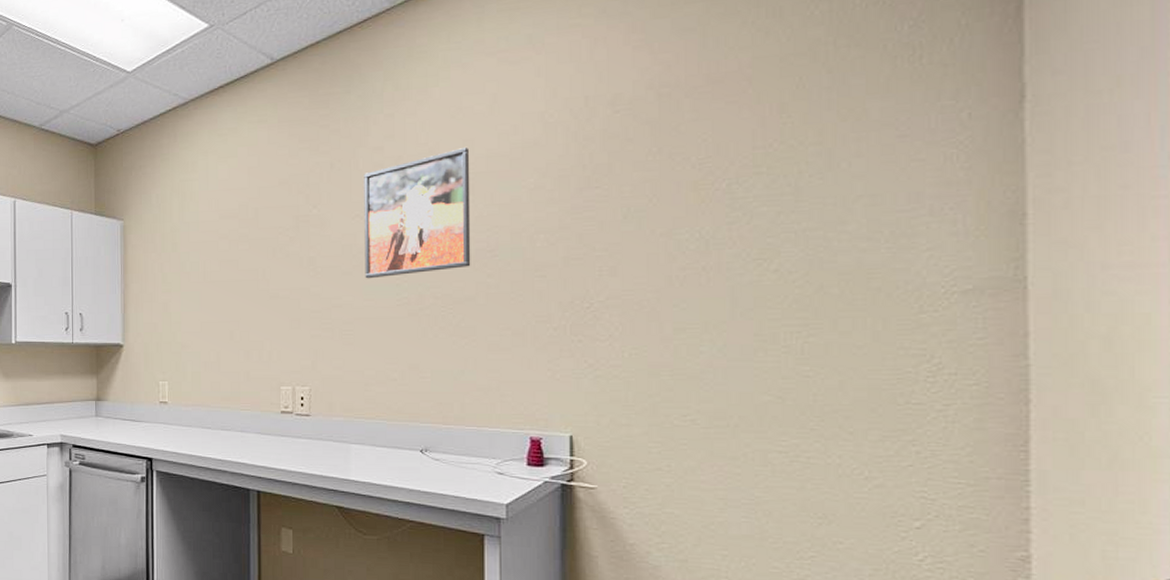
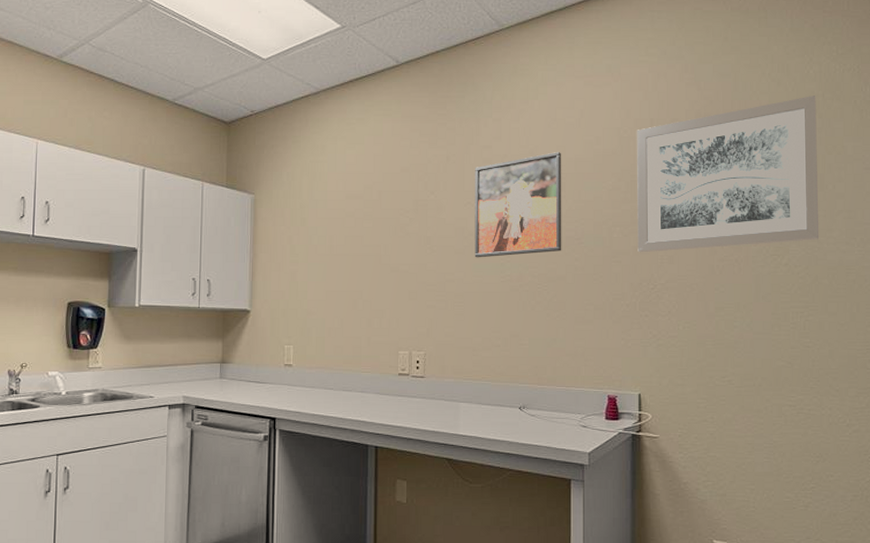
wall art: none [567,44,827,264] -> present [637,96,820,253]

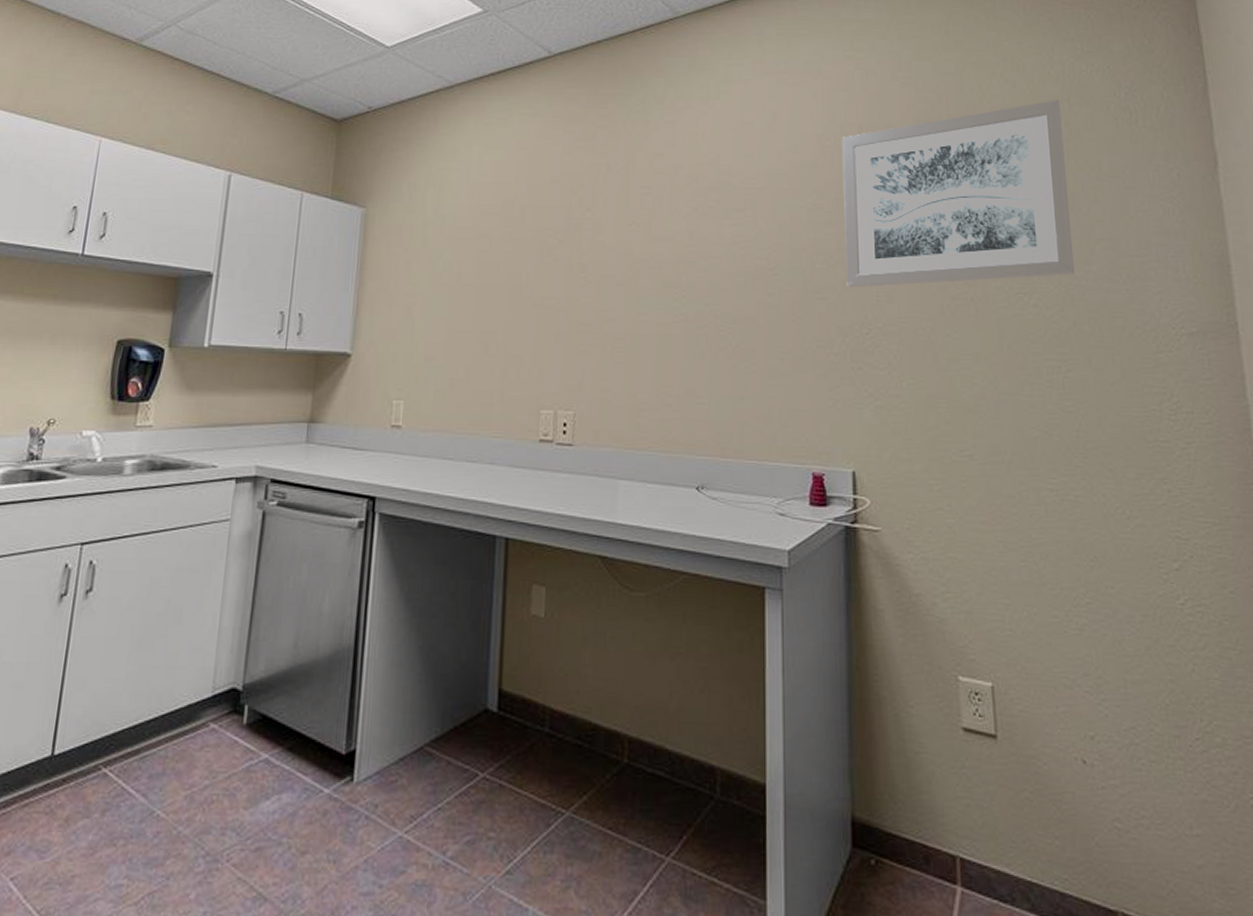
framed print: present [474,152,562,258] -> none [640,162,751,291]

